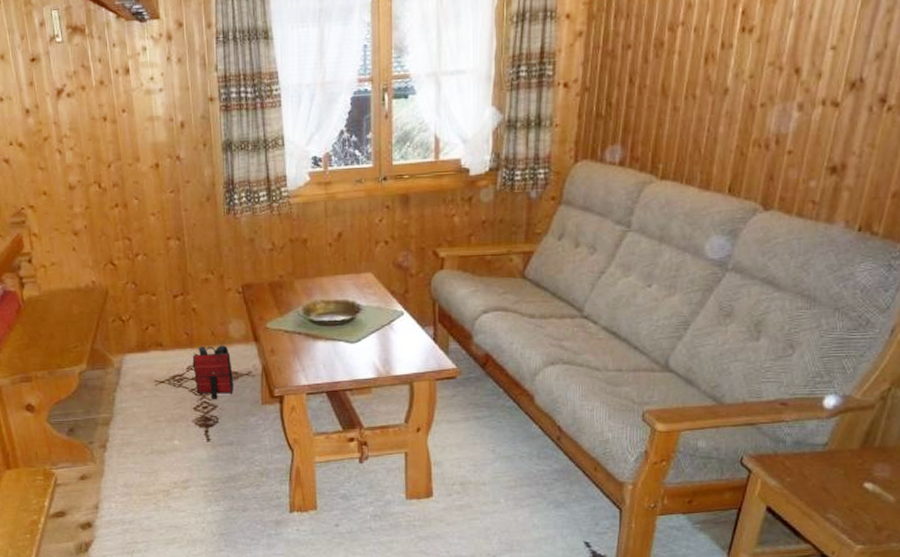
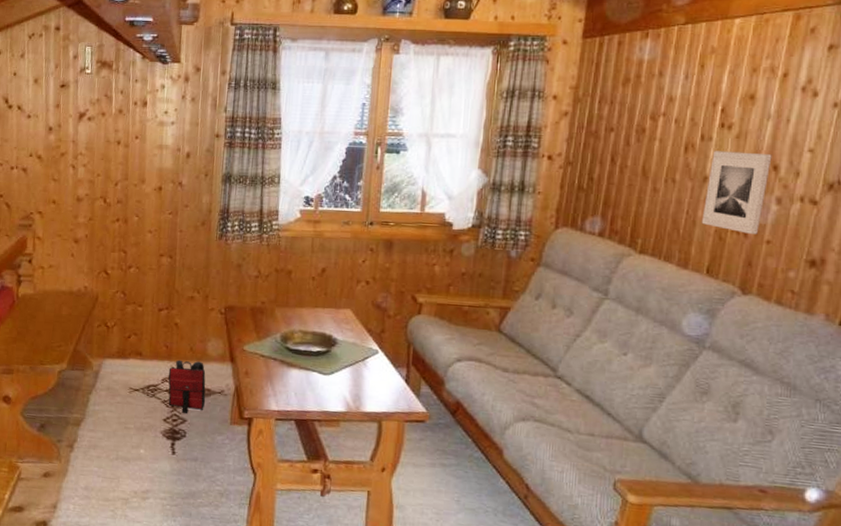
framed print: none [723,56,794,146] -> present [701,151,772,234]

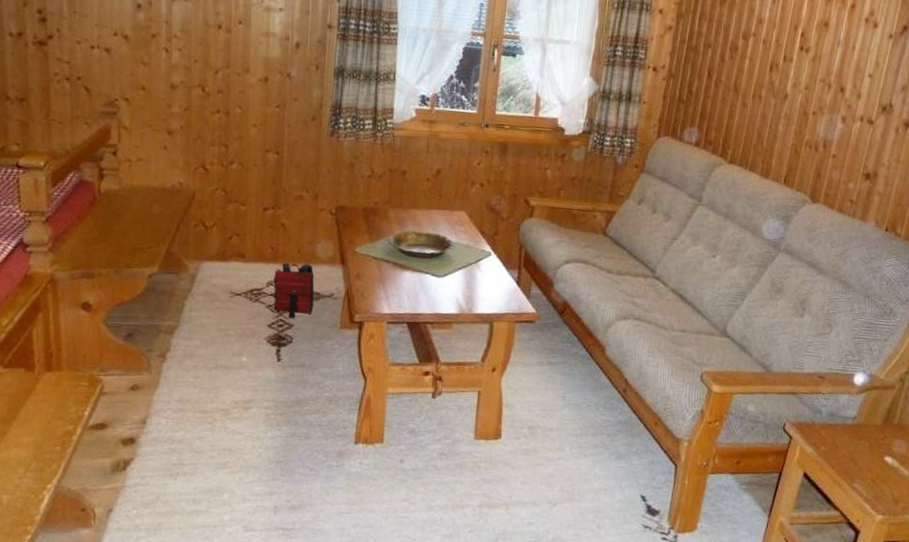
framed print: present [701,151,772,234] -> none [781,71,840,149]

